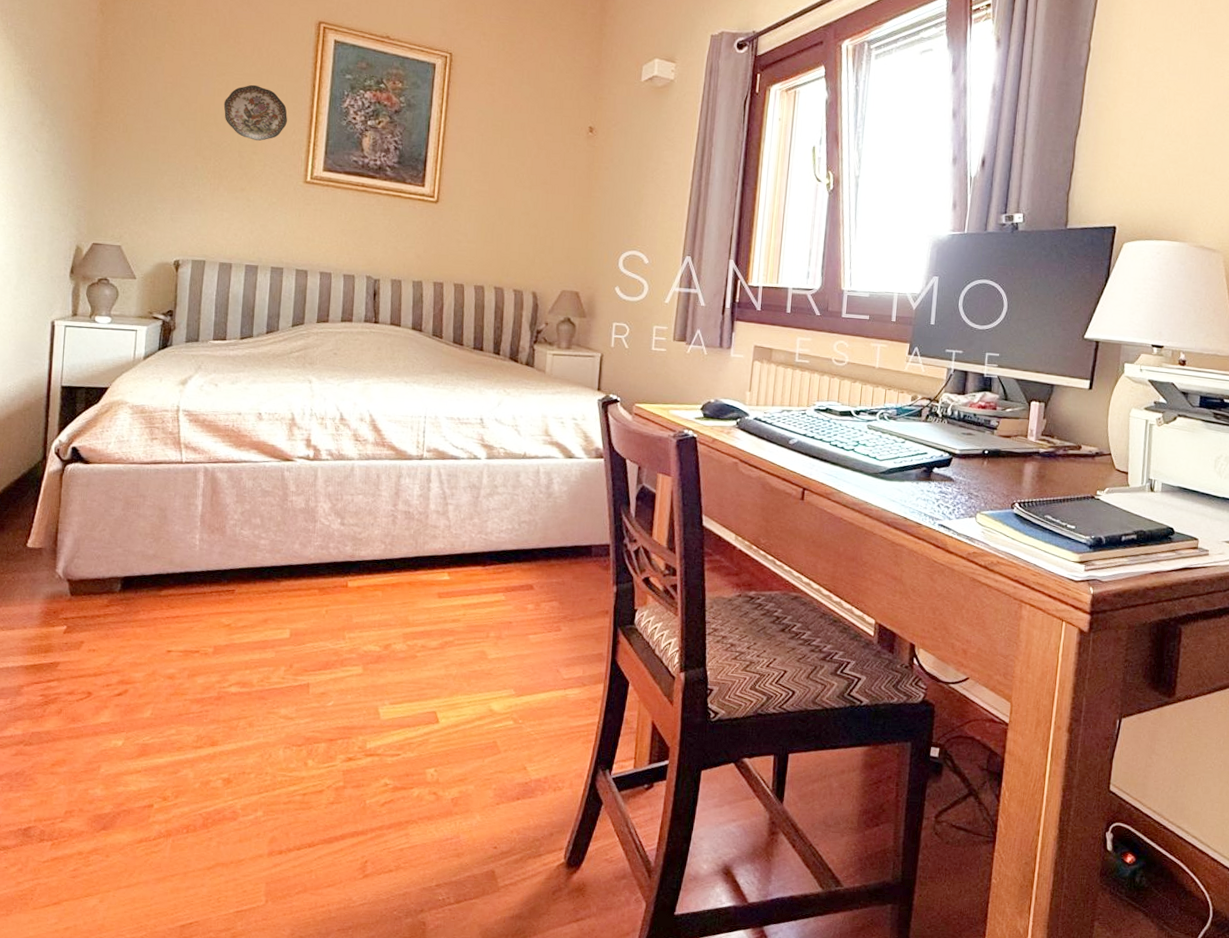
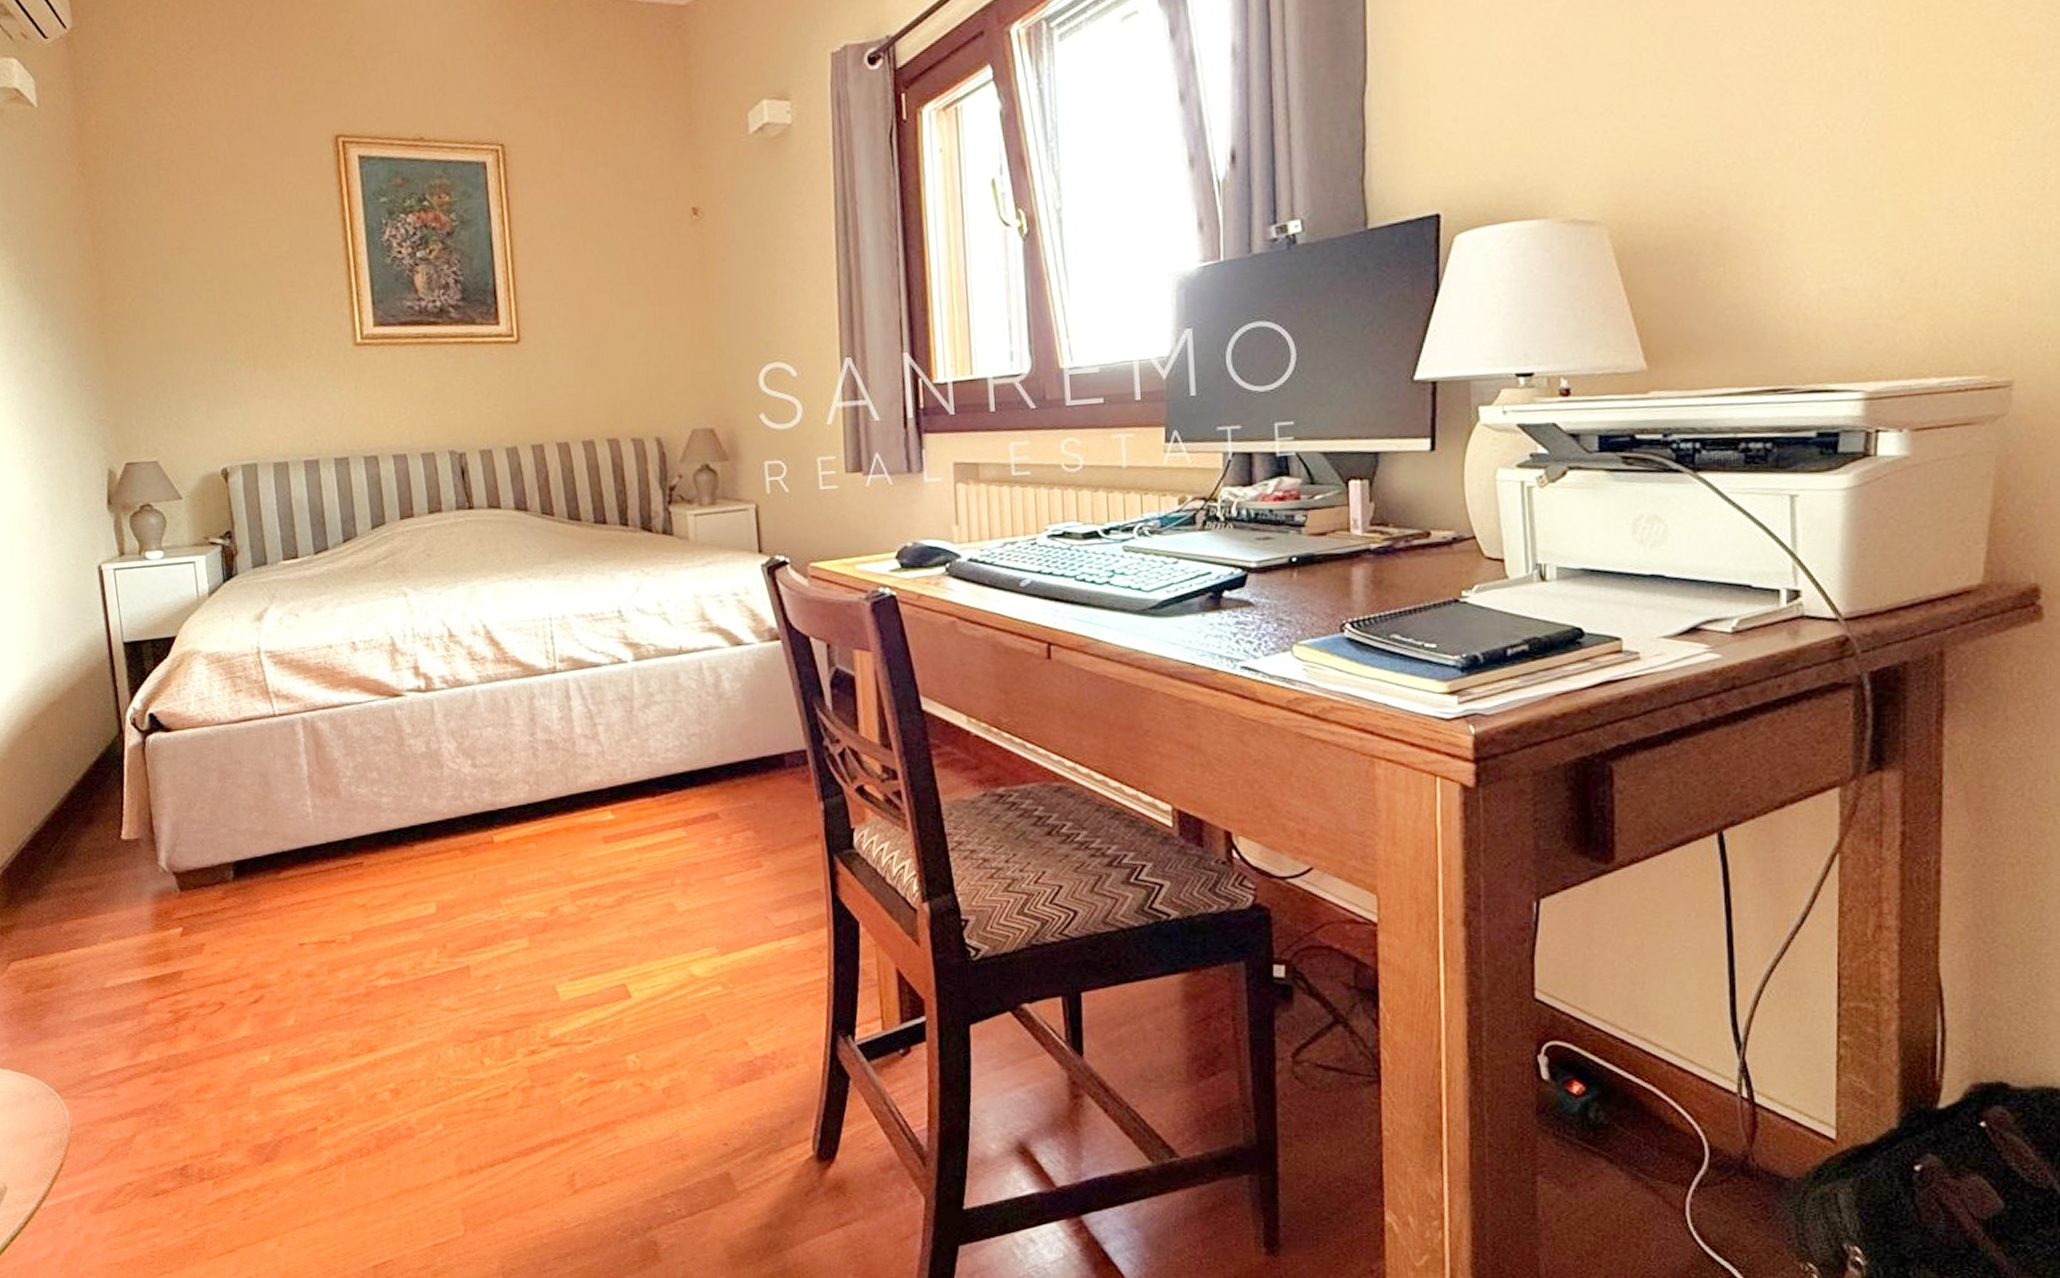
decorative plate: present [223,84,287,141] -> none [242,231,321,302]

